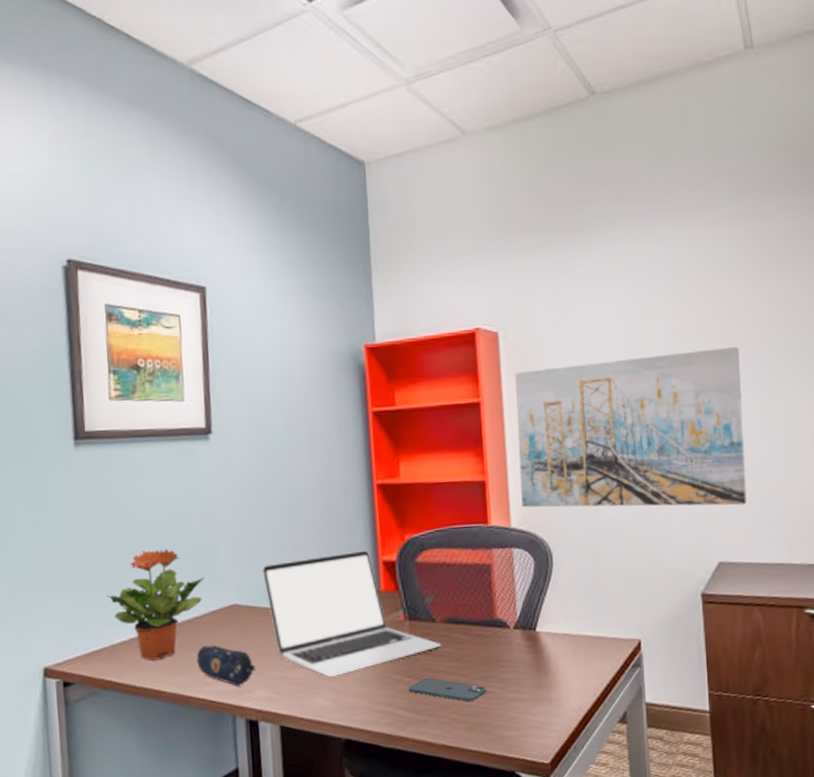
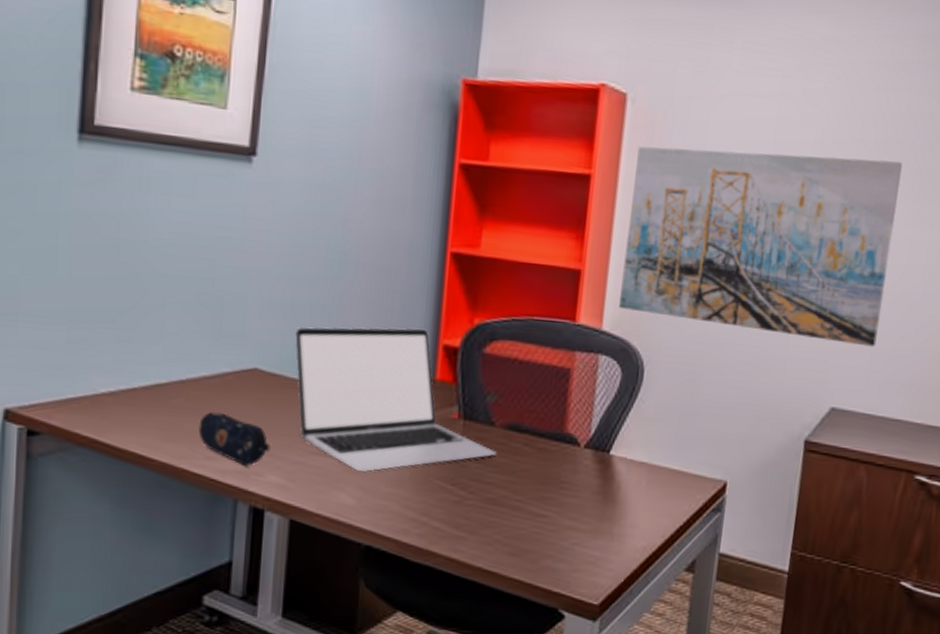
potted plant: present [107,549,204,660] -> none [96,286,222,421]
smartphone: present [409,678,487,702] -> none [450,489,541,523]

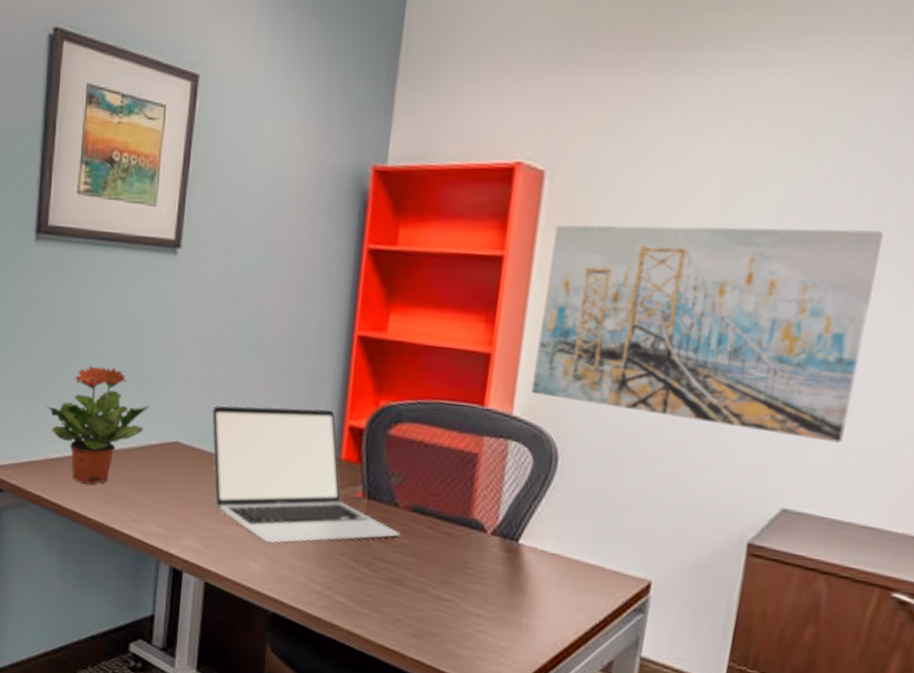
potted plant: none [96,286,222,421] -> present [47,366,149,485]
pencil case: present [199,412,270,466] -> none [128,480,189,530]

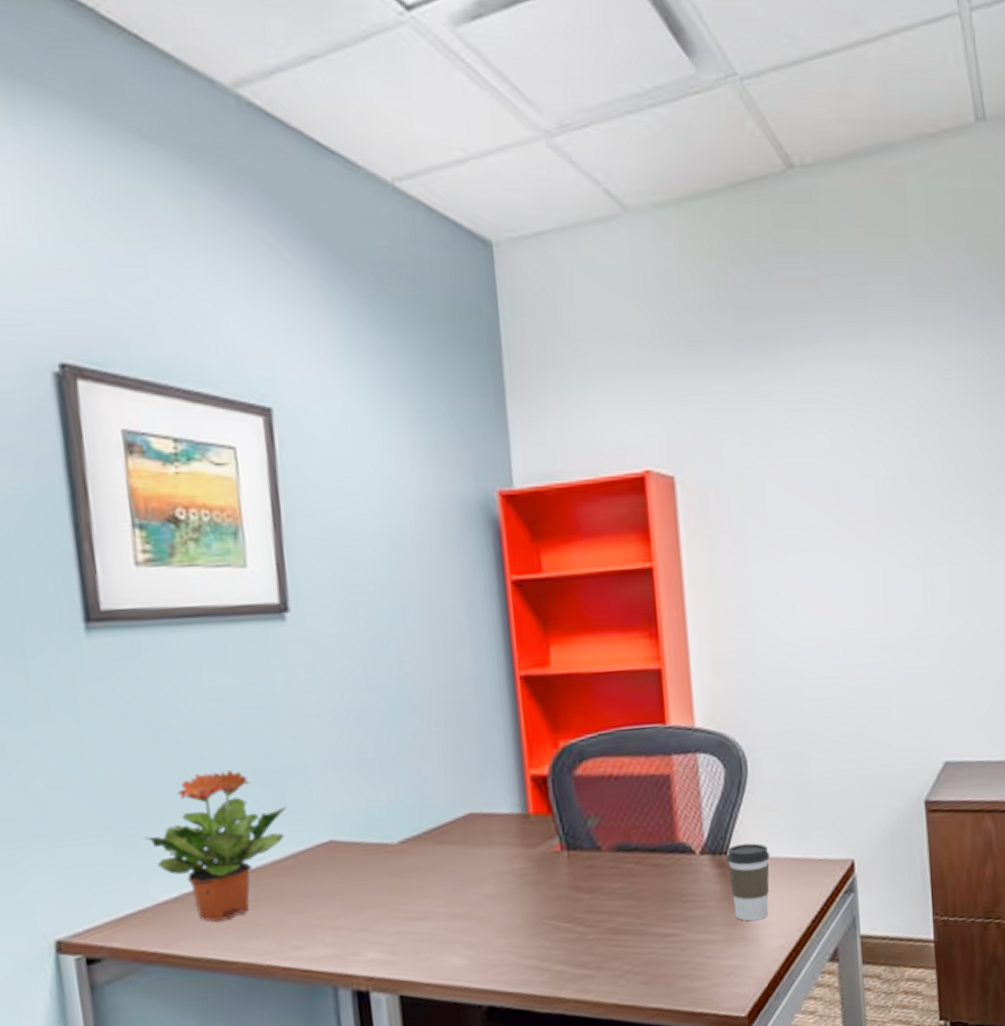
laptop: present [211,404,400,544] -> none [367,762,610,929]
coffee cup: none [513,535,563,612] -> present [726,843,770,921]
wall art: present [531,224,884,443] -> none [696,497,977,702]

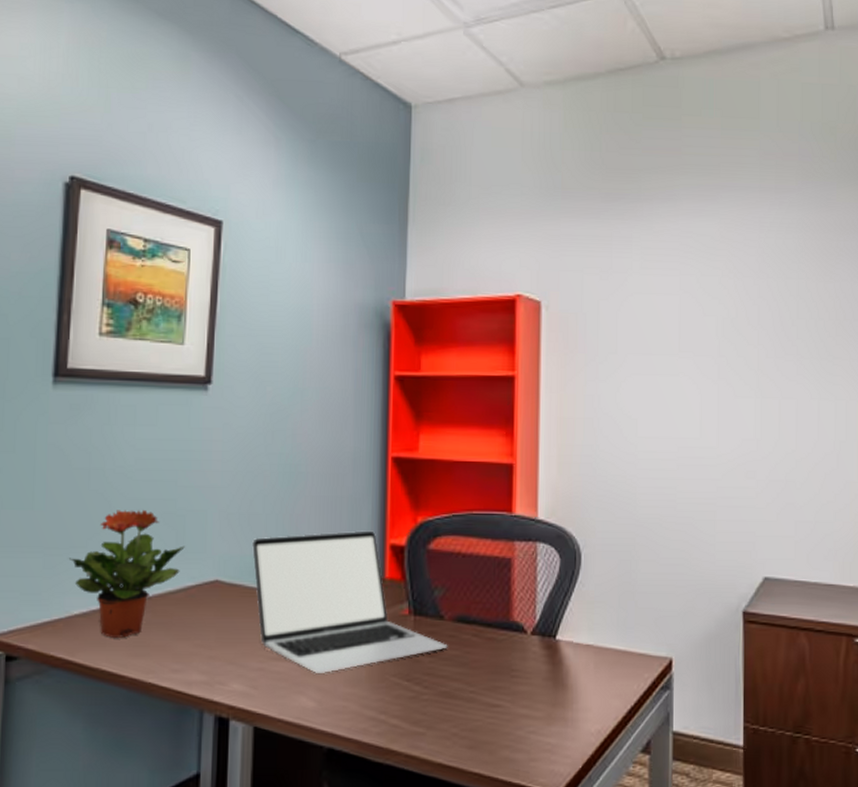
laptop: none [367,762,610,929] -> present [252,530,448,674]
coffee cup: present [726,843,770,921] -> none [554,630,595,703]

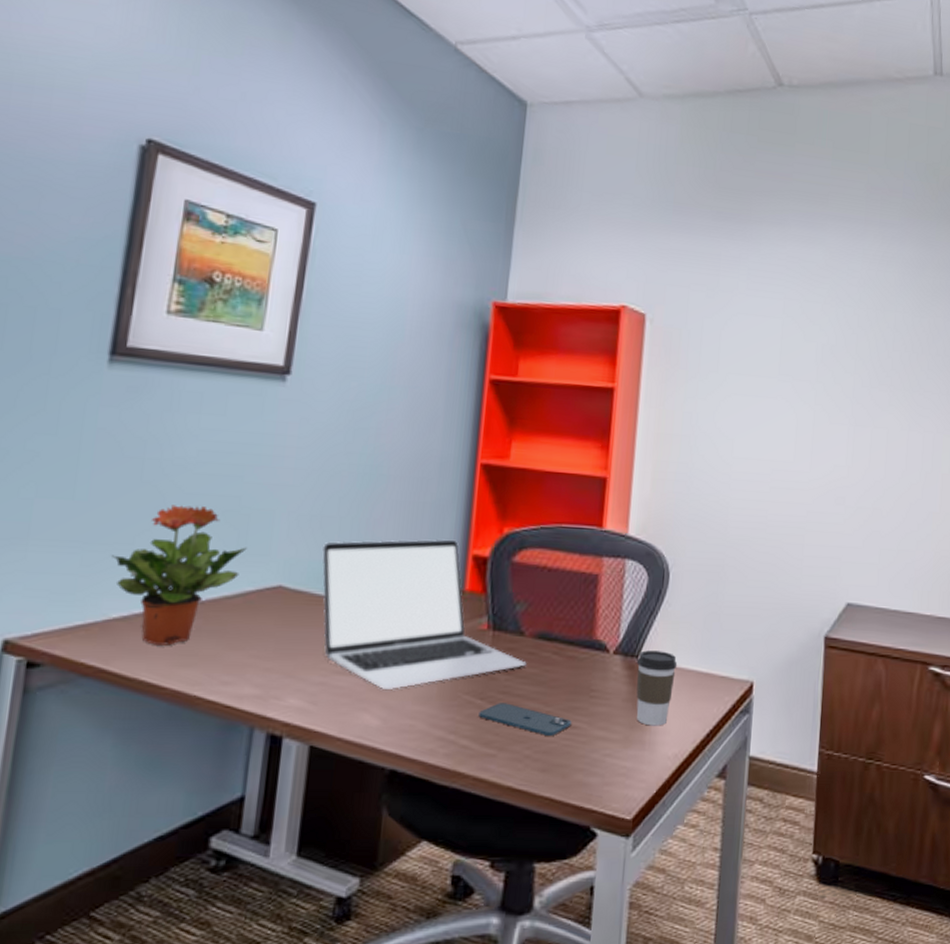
smartphone: none [406,684,495,714] -> present [479,703,572,736]
coffee cup: none [554,630,595,703] -> present [636,650,678,726]

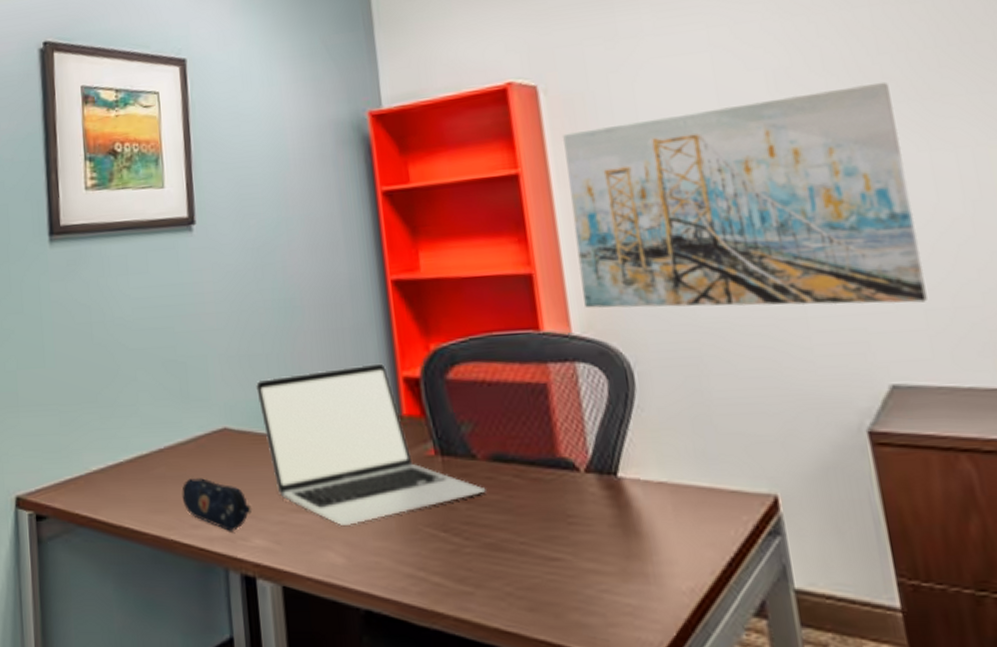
potted plant: present [112,505,247,646] -> none [82,360,190,494]
pencil case: none [216,634,292,690] -> present [182,478,251,531]
smartphone: present [479,703,572,736] -> none [445,534,553,570]
coffee cup: present [636,650,678,726] -> none [615,465,672,555]
wall art: none [644,361,894,543] -> present [562,81,927,308]

